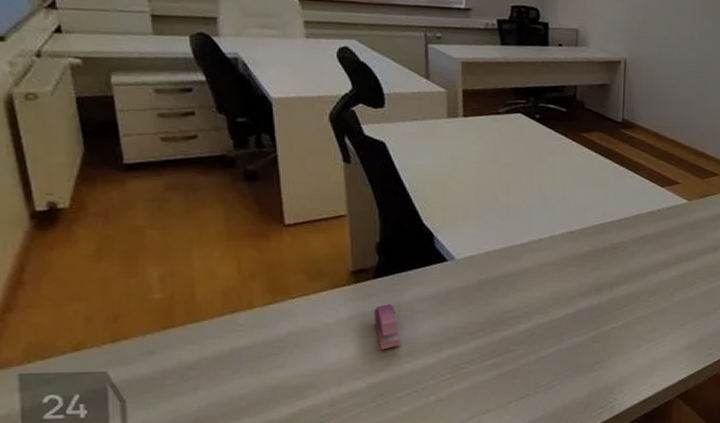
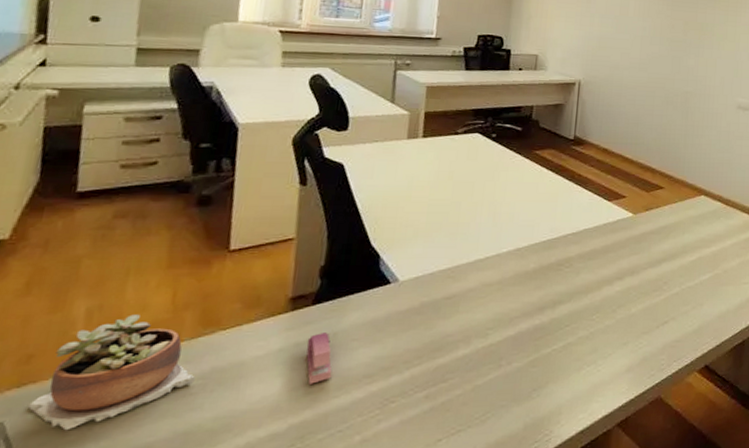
succulent plant: none [124,282,274,381] -> present [27,314,195,431]

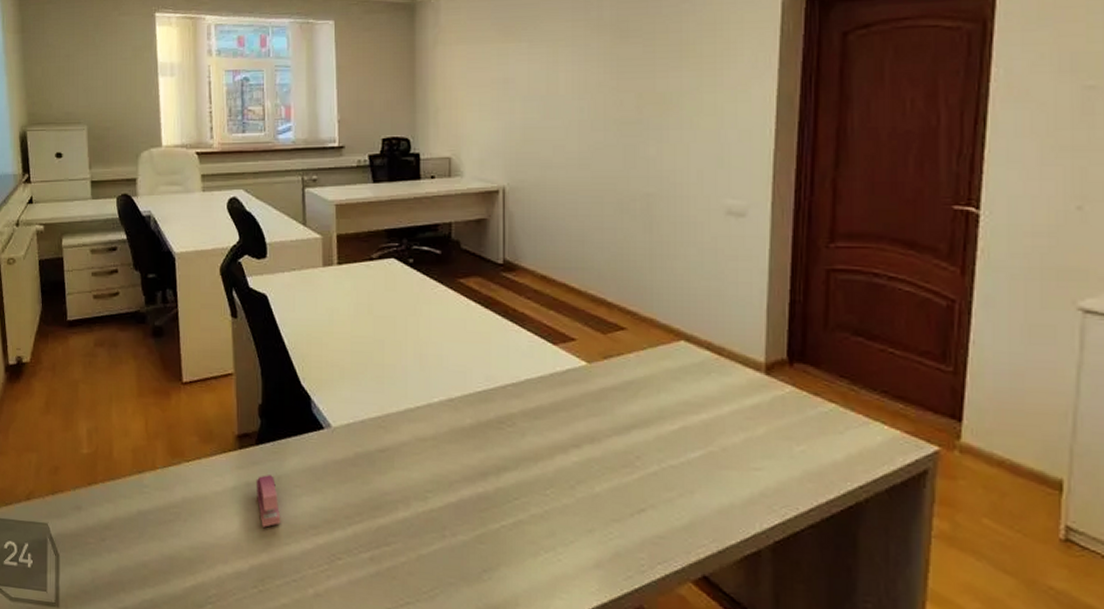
succulent plant: present [27,314,195,431] -> none [60,438,171,539]

